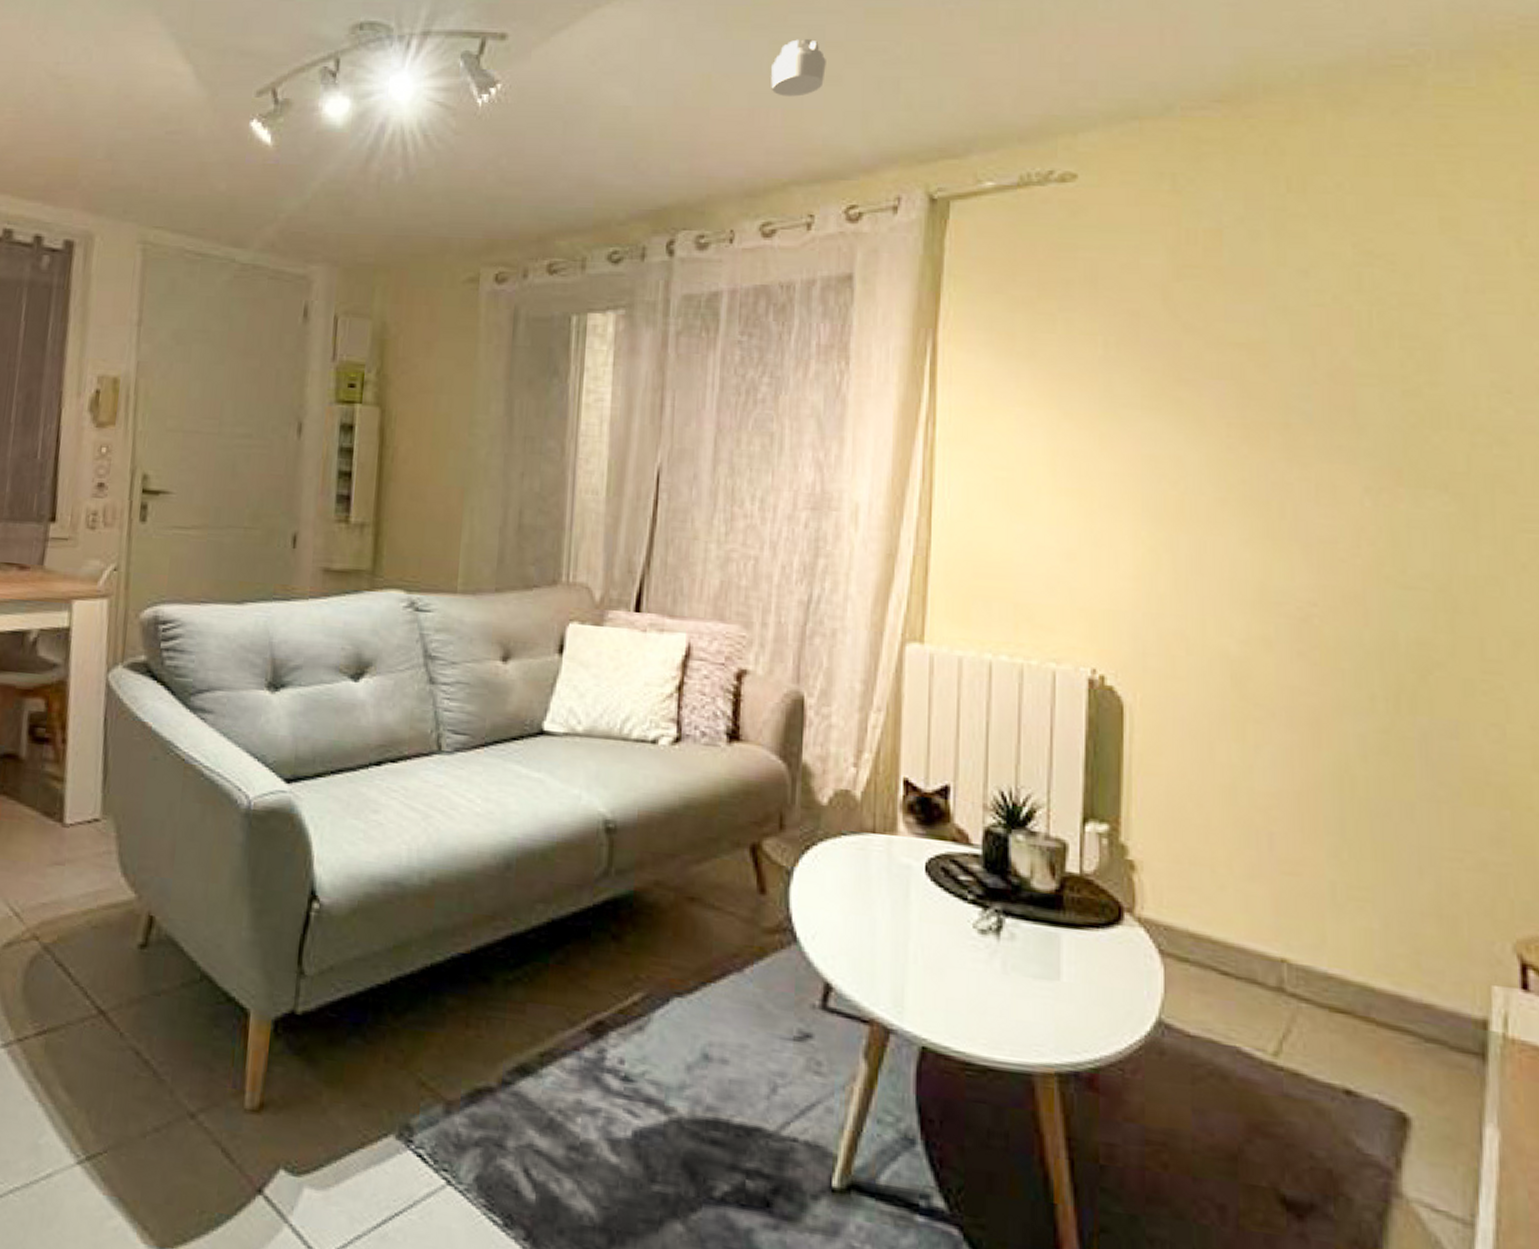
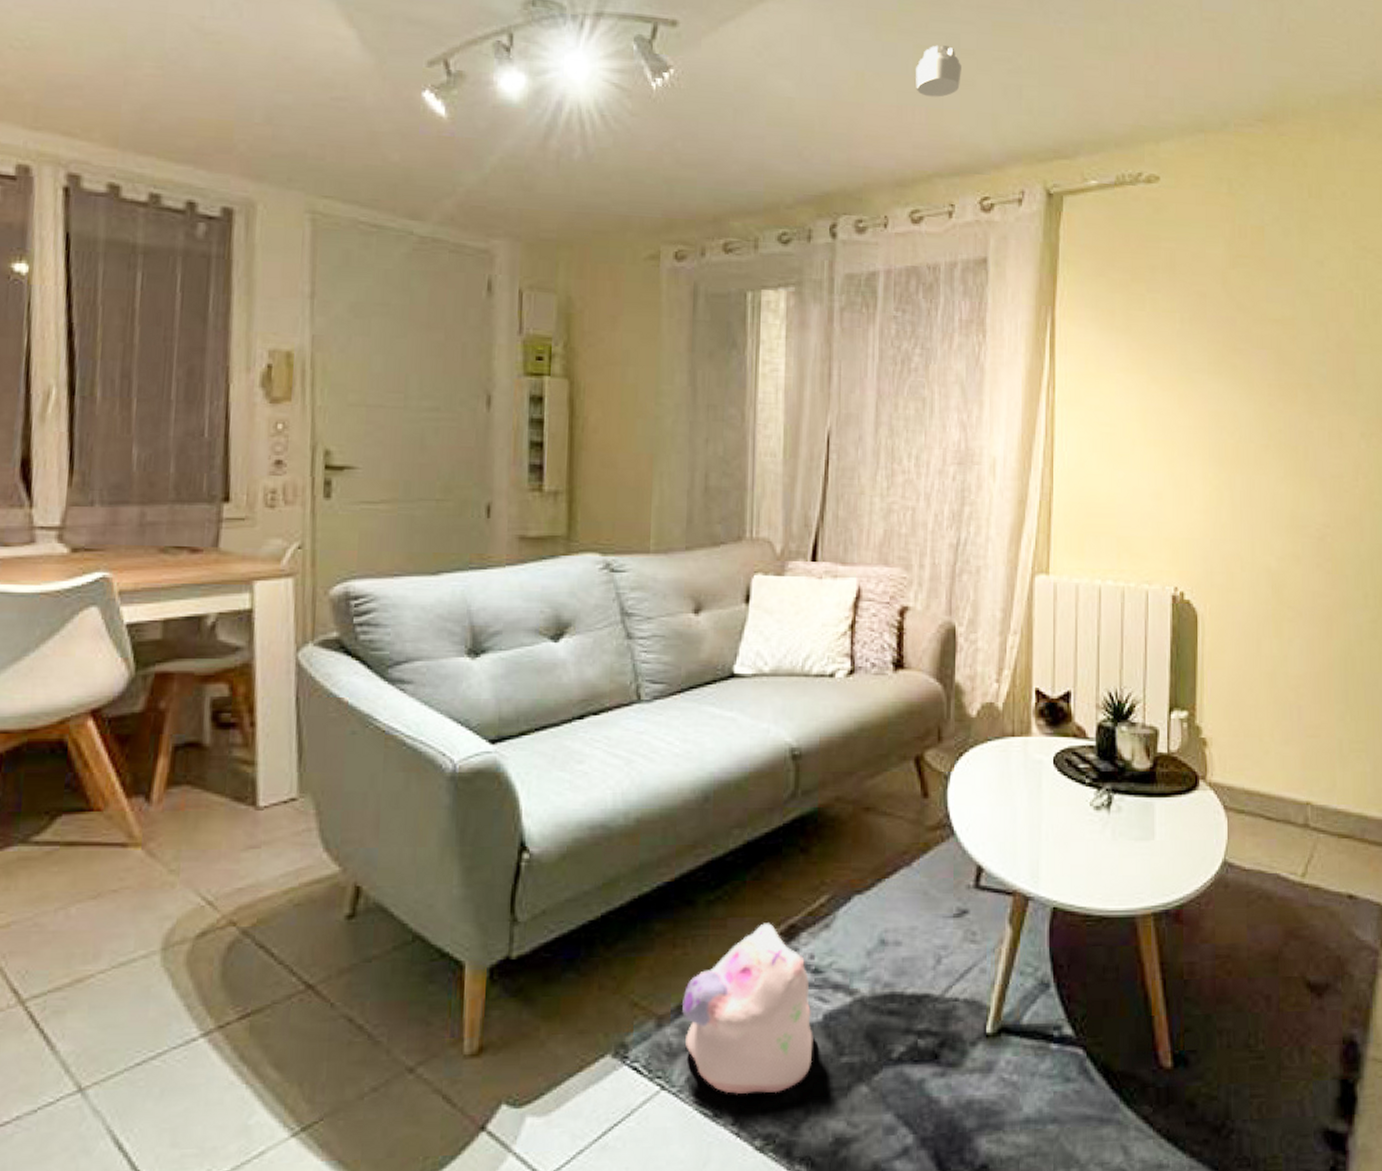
plush toy: none [473,1014,621,1213] -> present [682,923,813,1094]

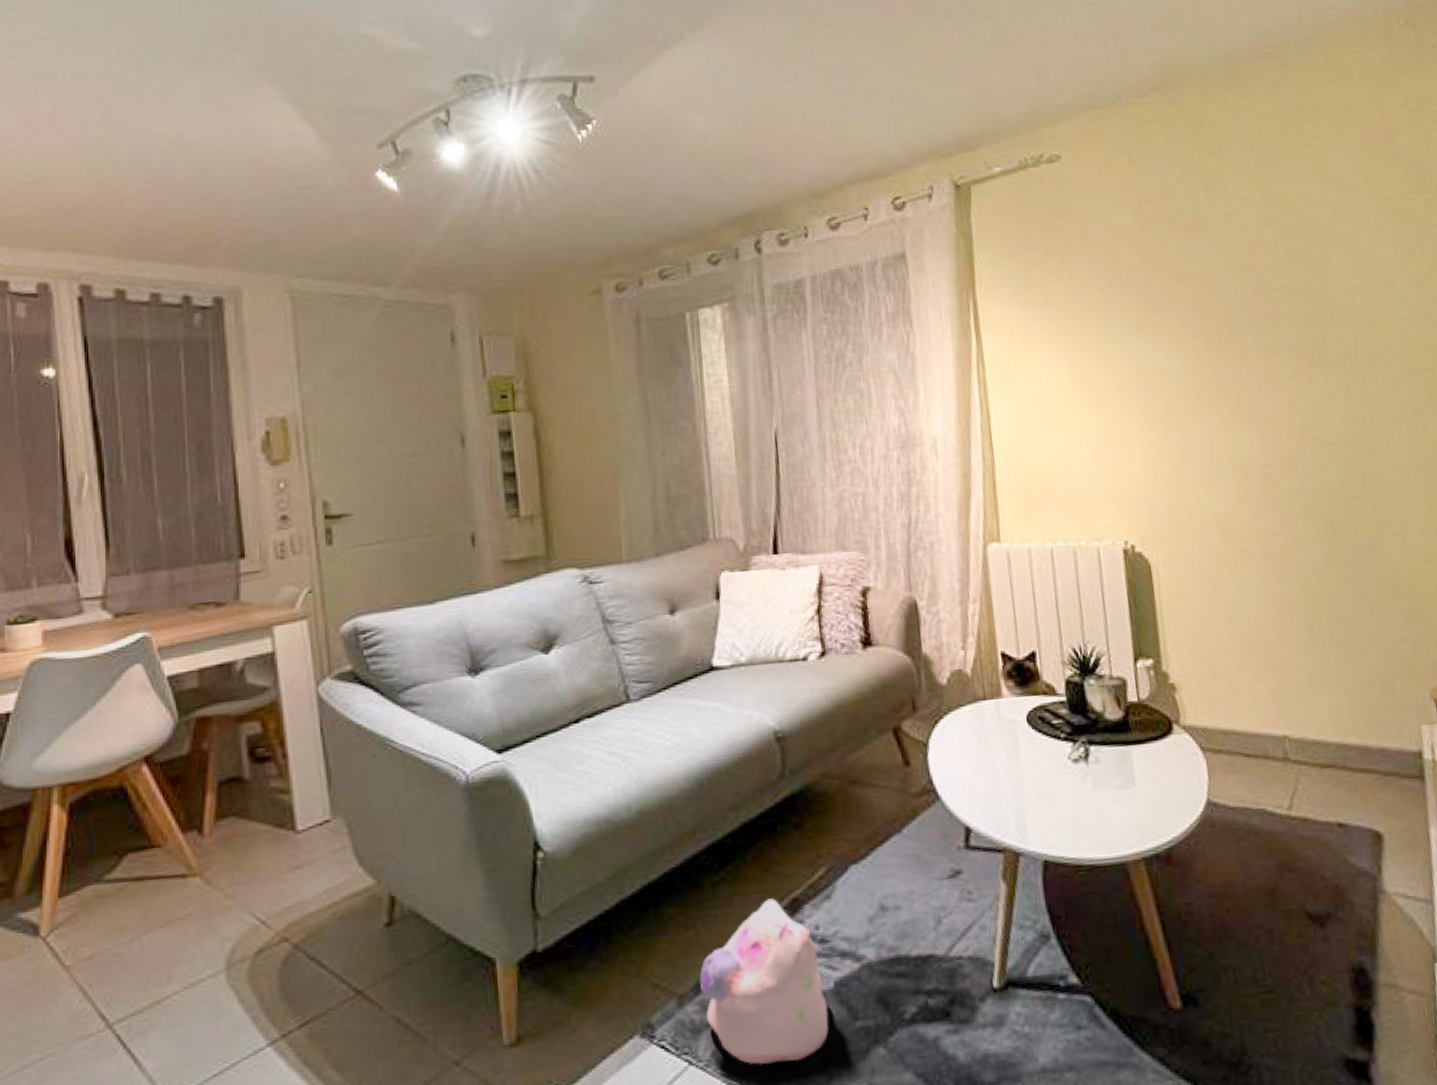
smoke detector: present [916,45,961,97] -> none [817,63,861,112]

